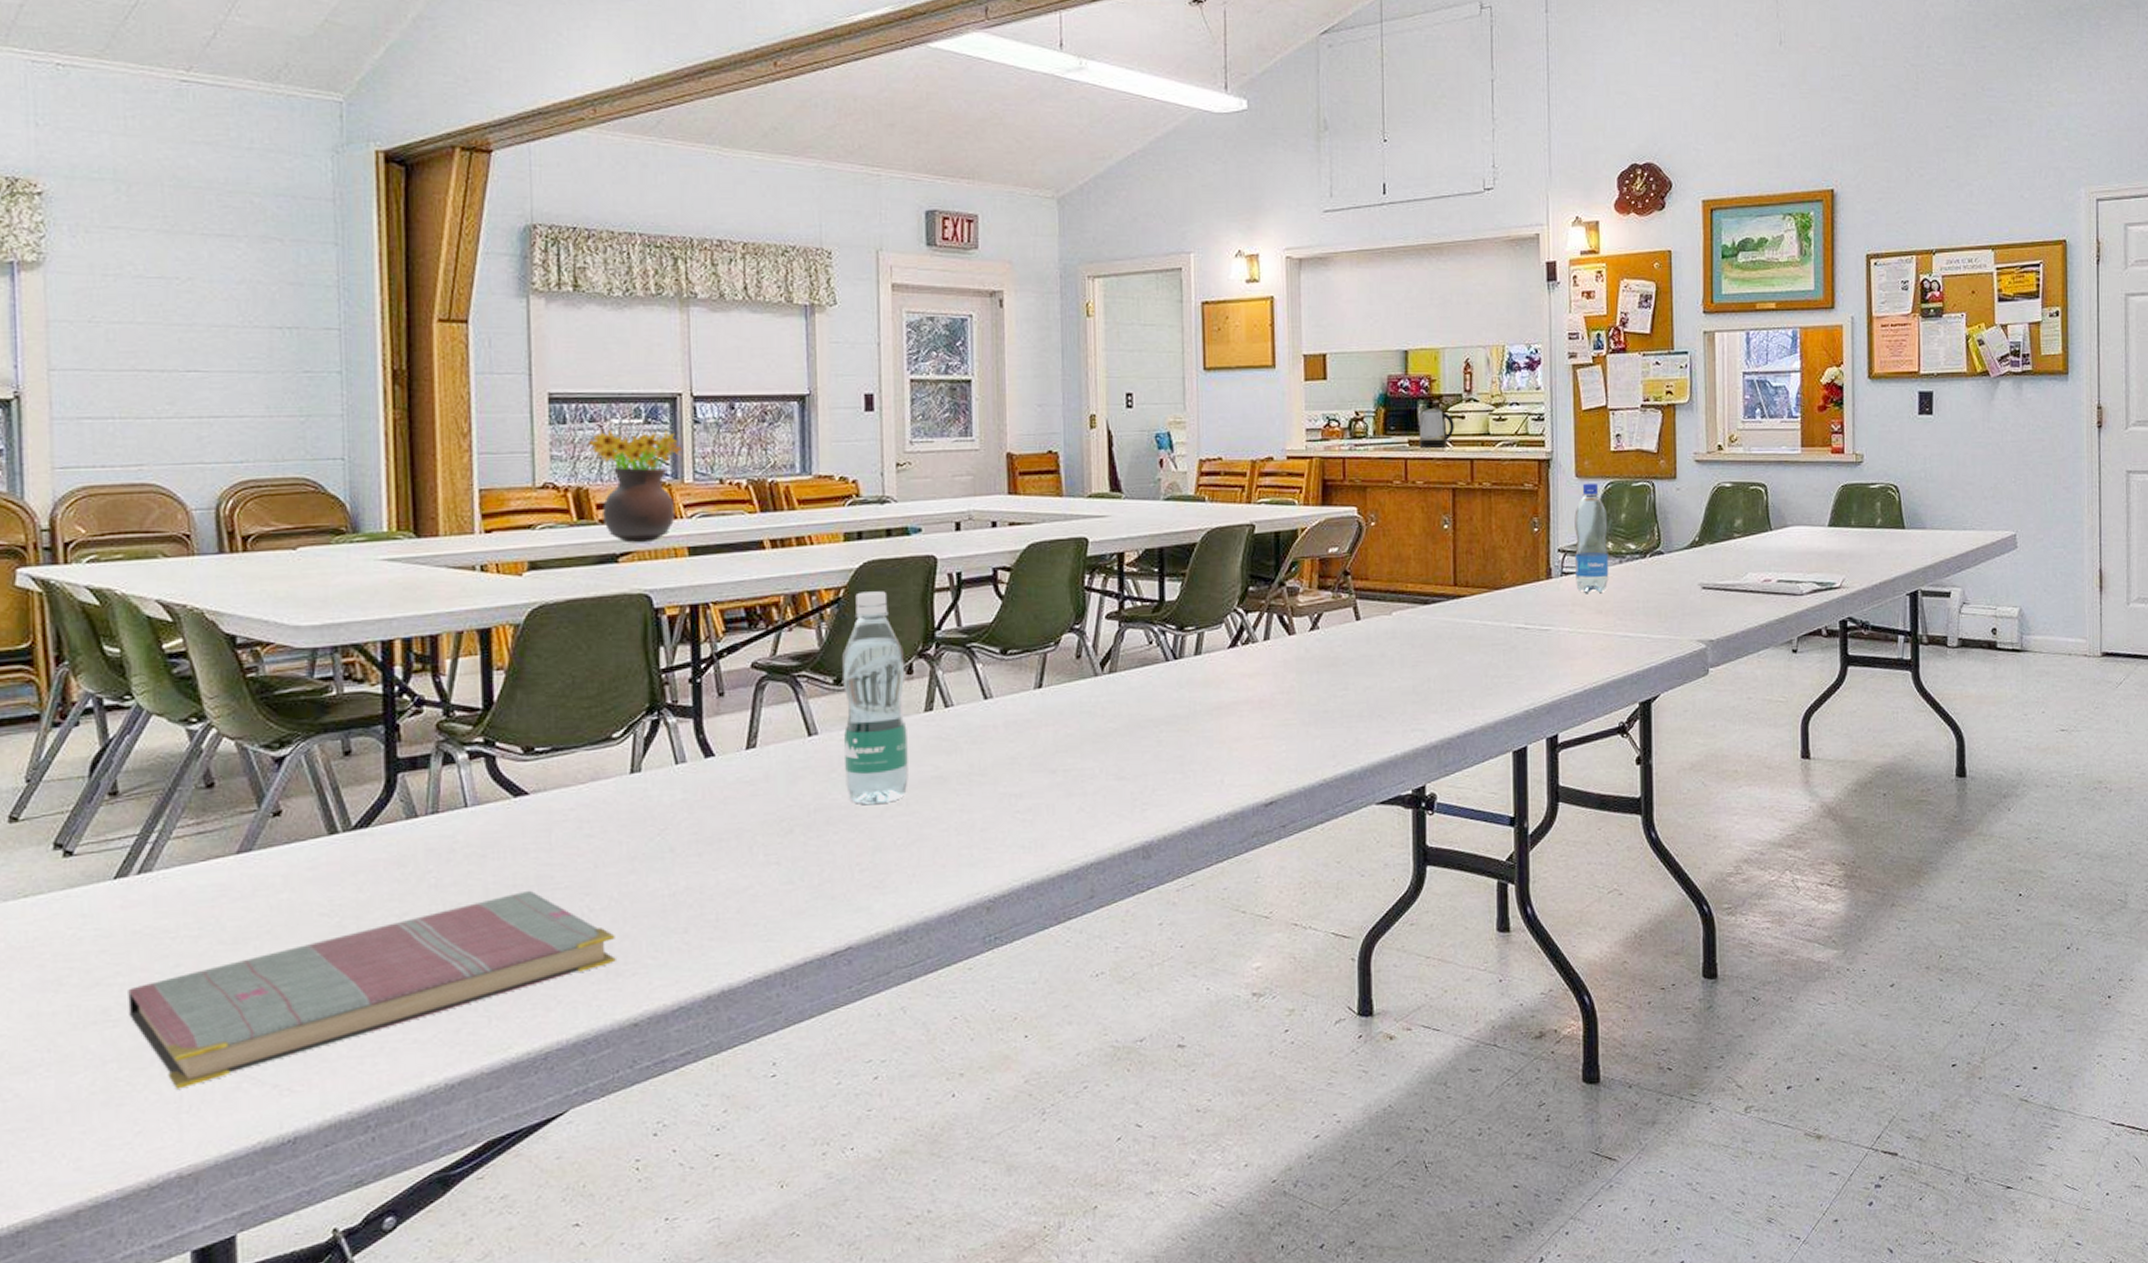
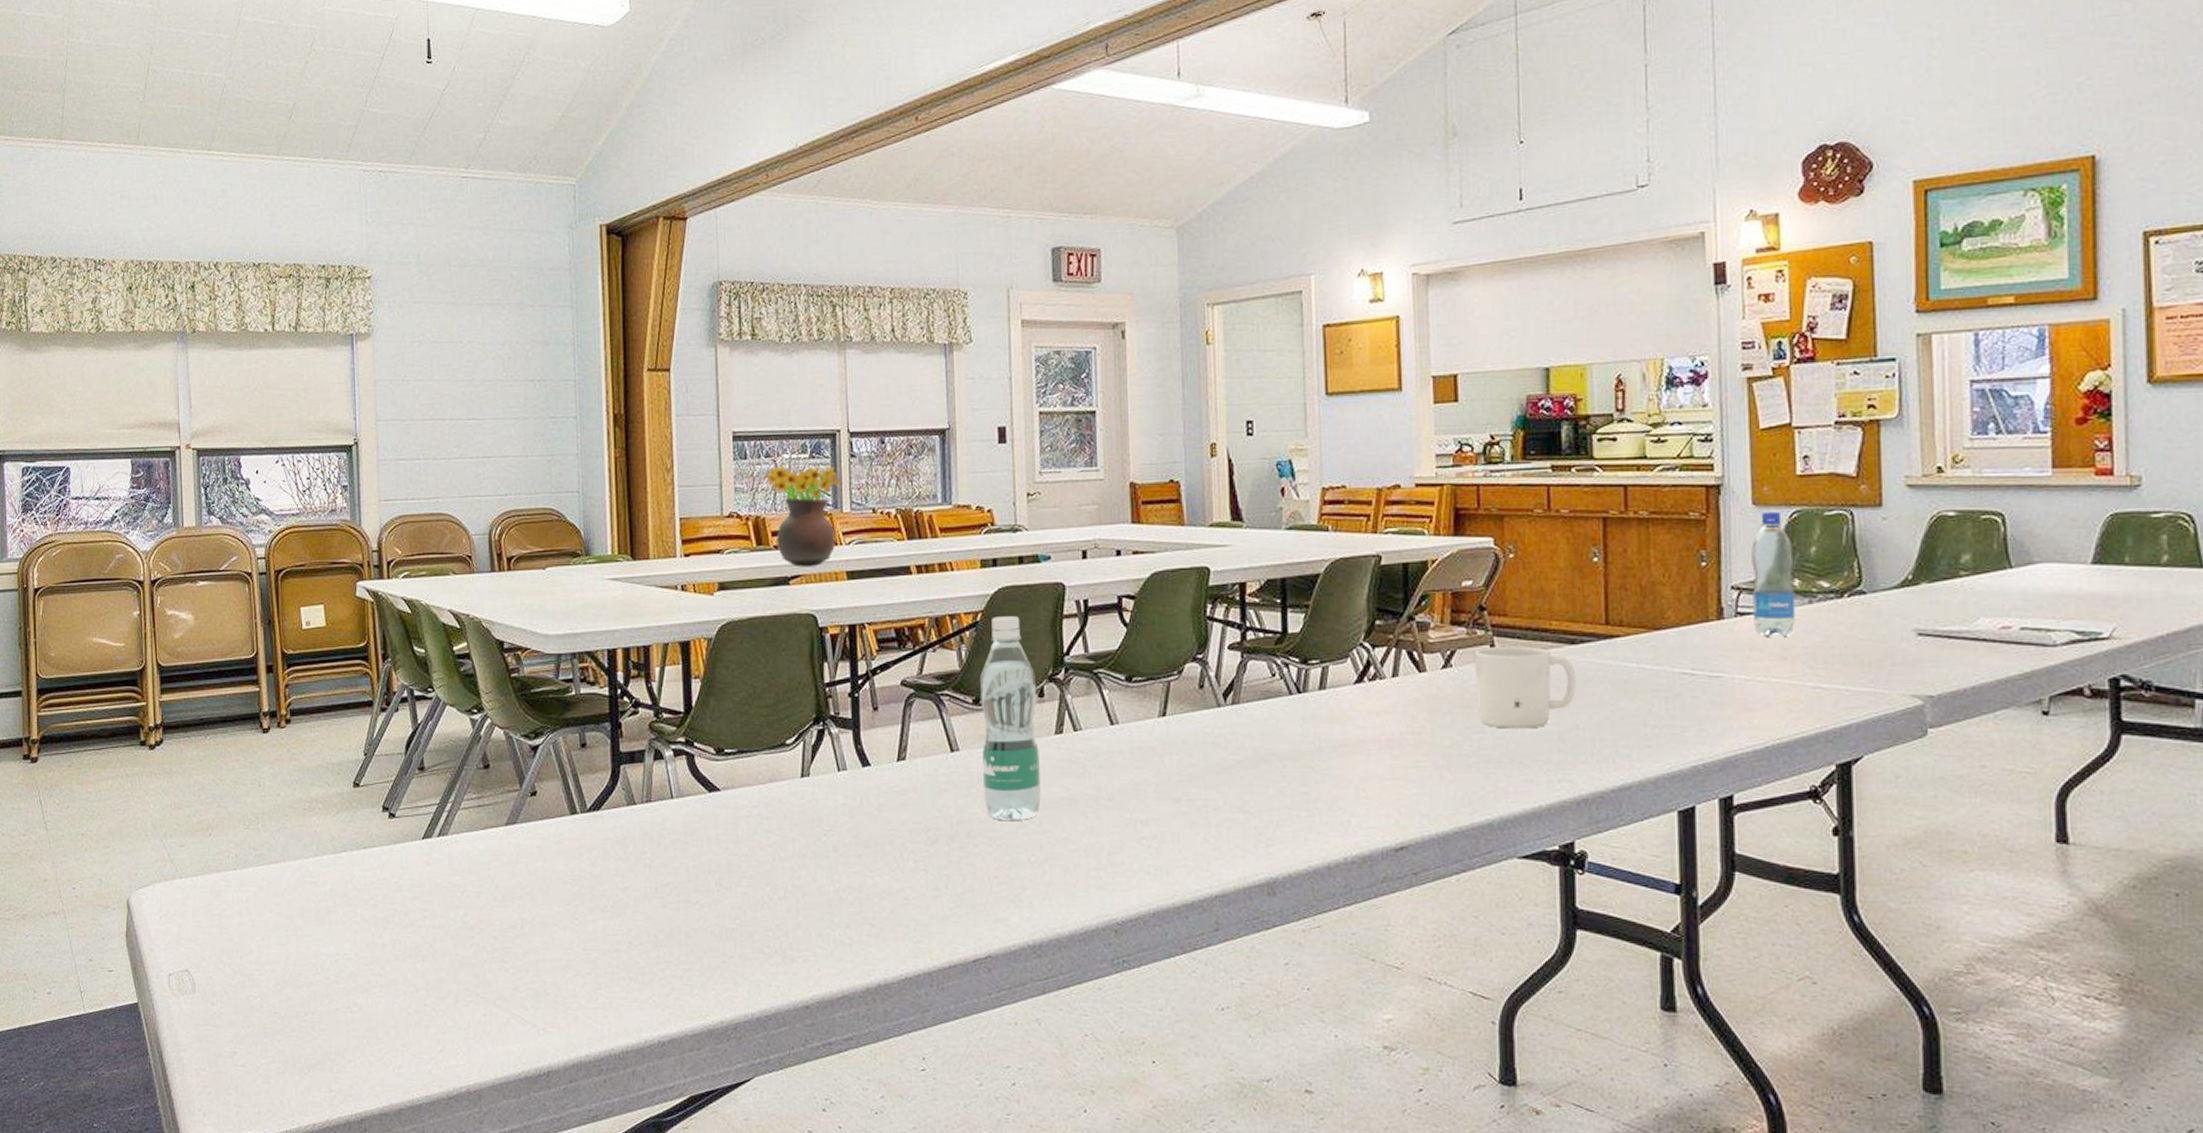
binder: present [128,890,616,1089] -> none [432,876,791,1019]
mug: none [1338,608,1429,685] -> present [1473,647,1577,729]
kettle: present [1418,408,1454,448] -> none [1562,430,1605,474]

